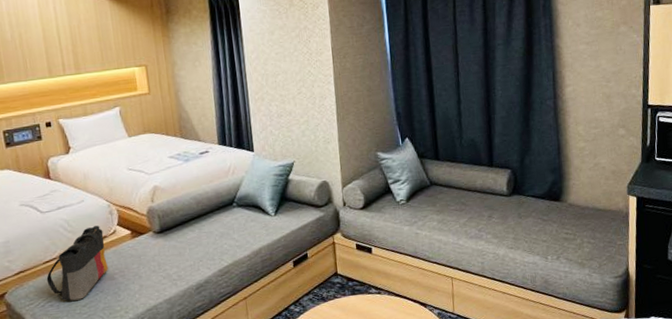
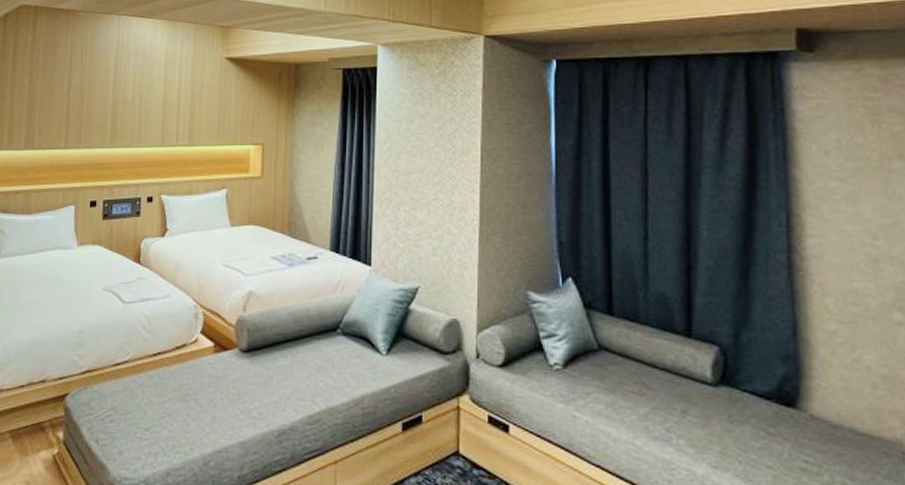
tote bag: present [46,225,108,301] -> none [112,329,184,420]

